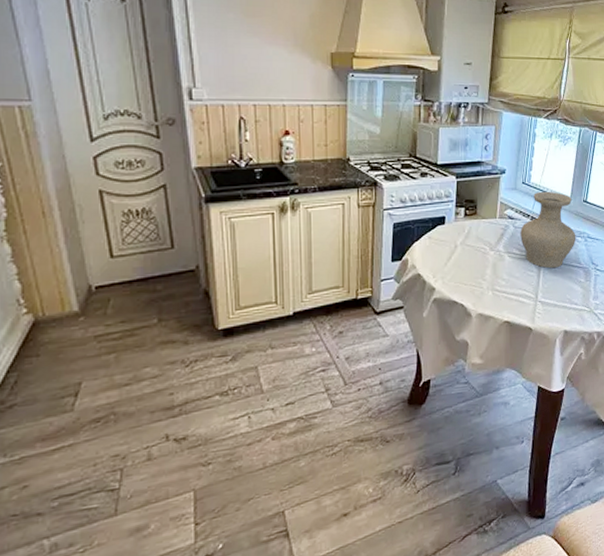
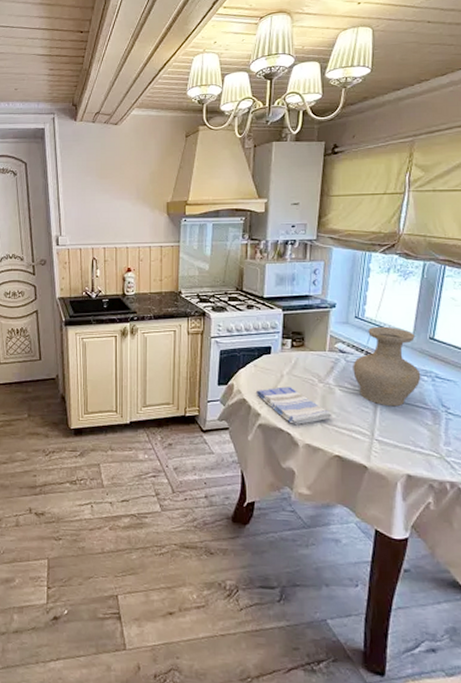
dish towel: none [431,257,502,295] -> present [257,386,332,424]

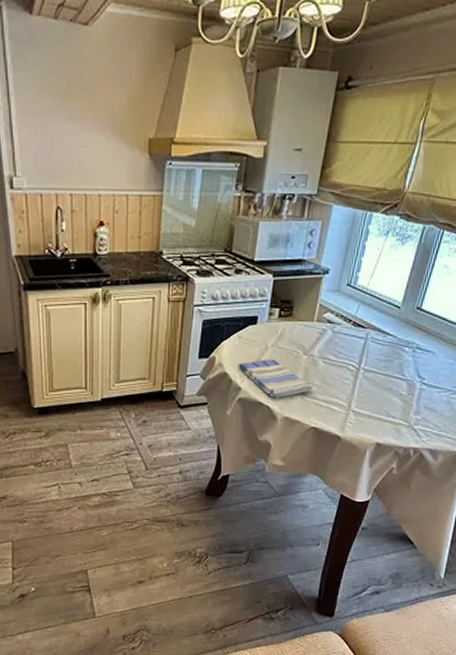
vase: present [353,326,421,407] -> none [338,295,403,378]

